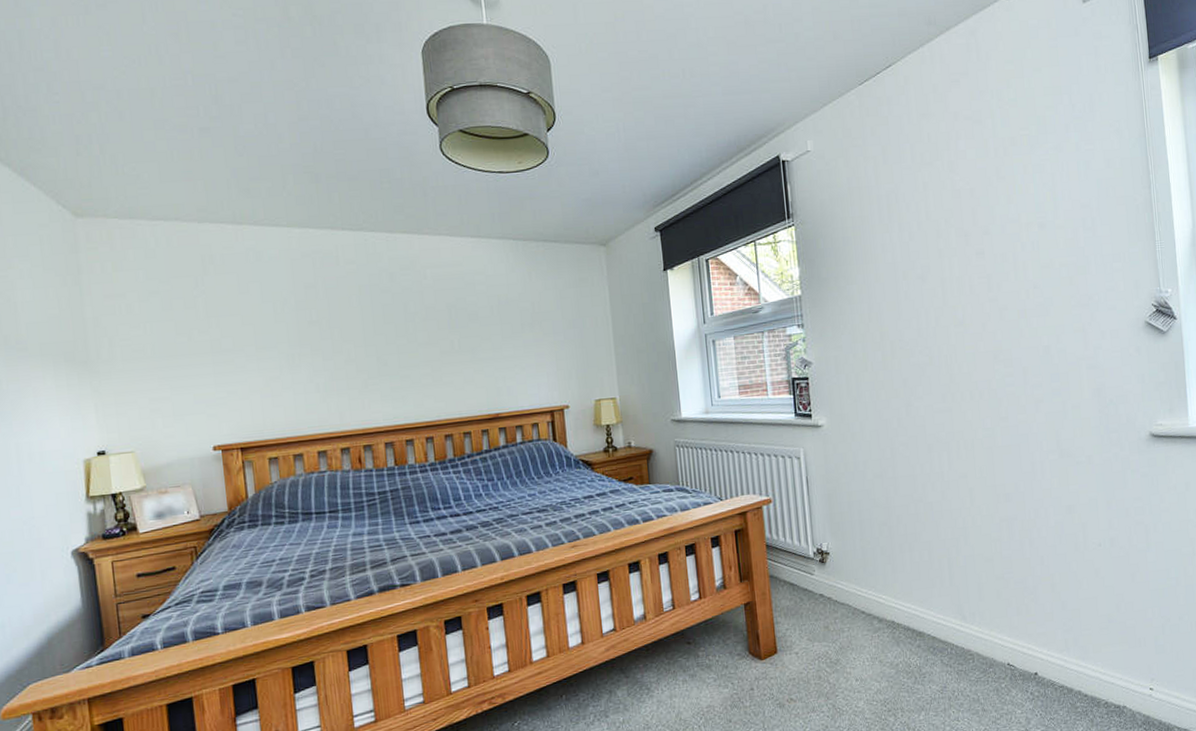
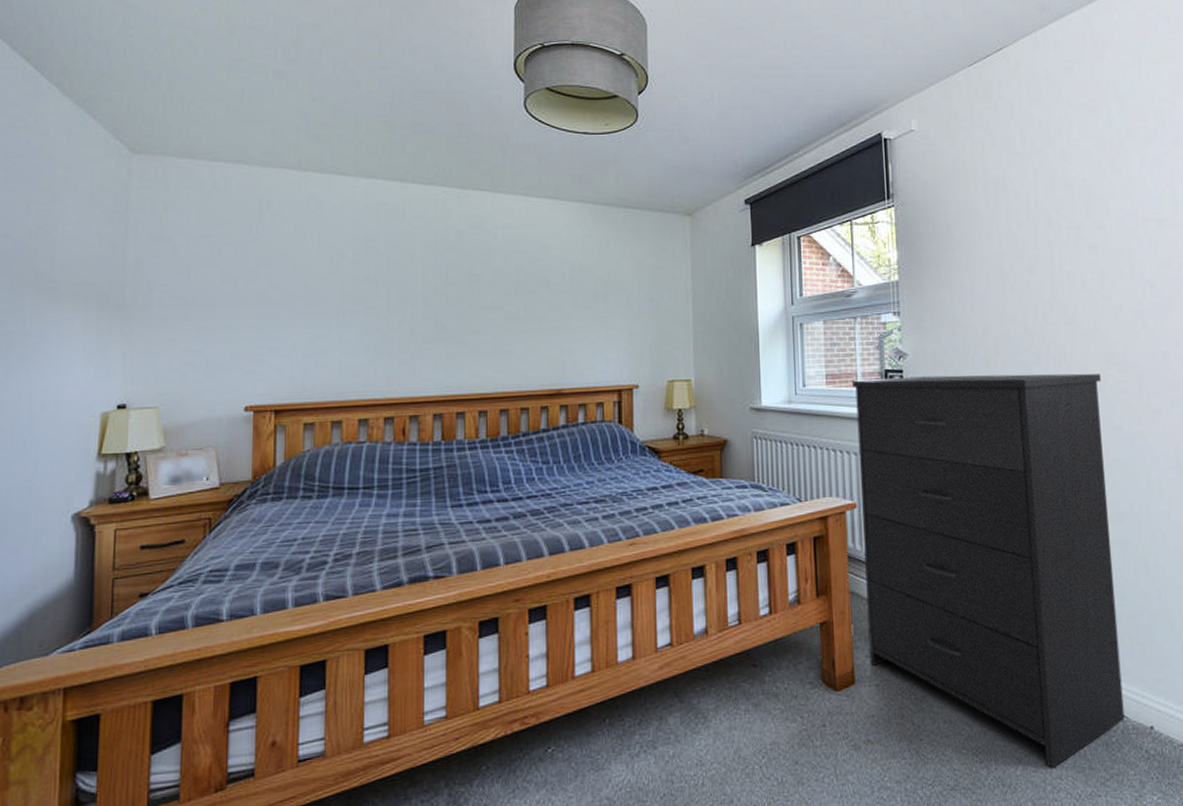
dresser: none [763,370,1012,713] -> present [852,373,1125,769]

